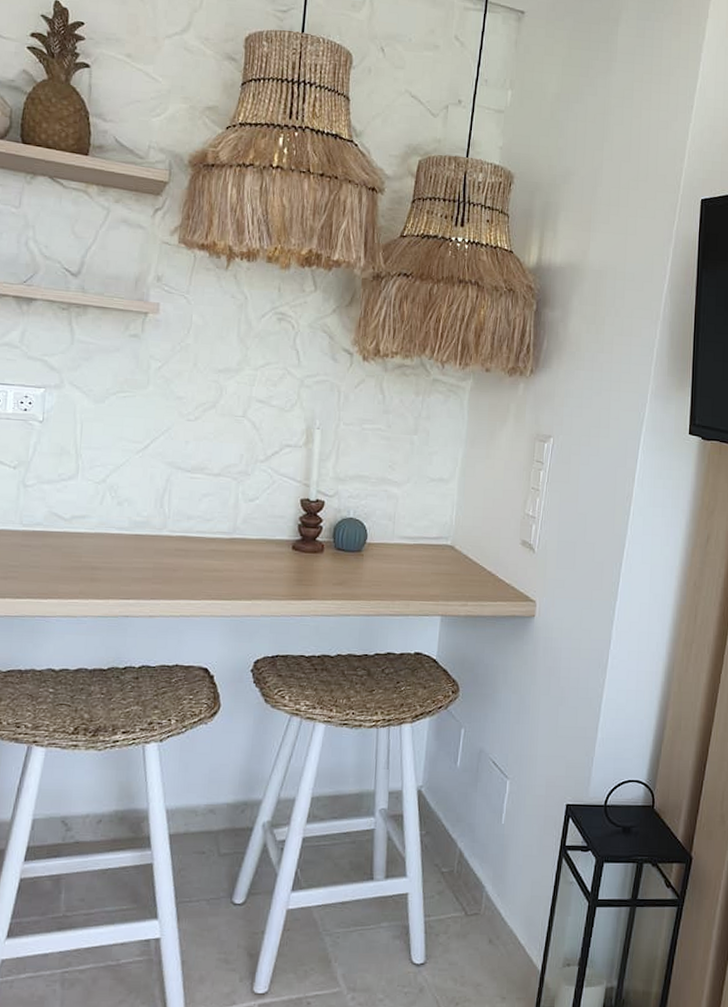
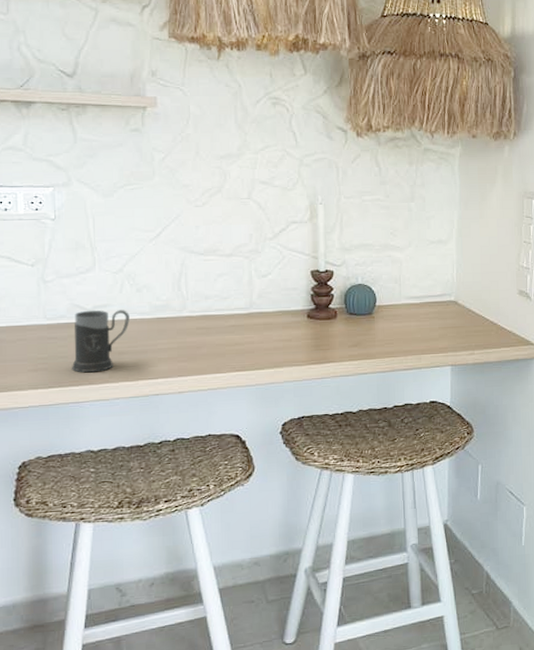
mug: none [42,520,108,586] -> present [72,310,130,373]

